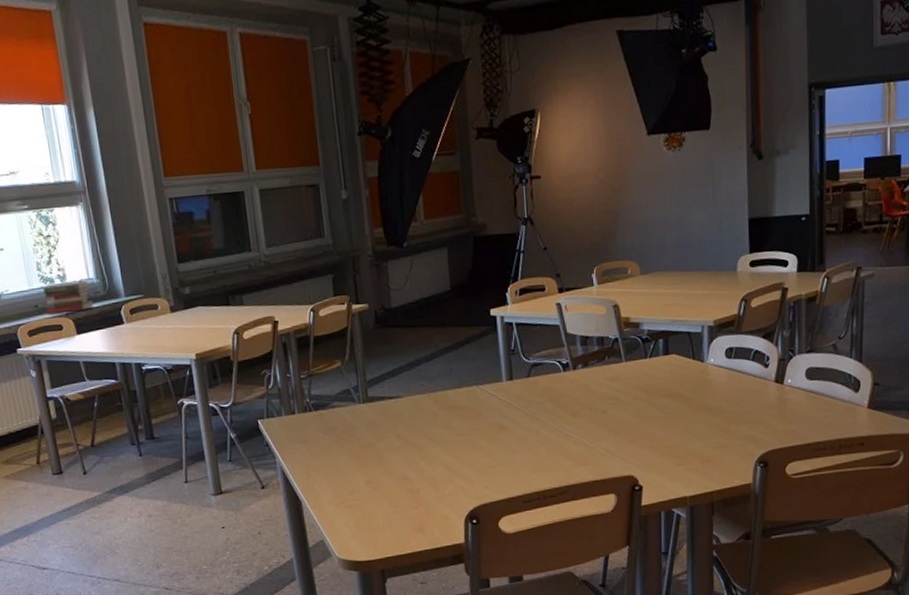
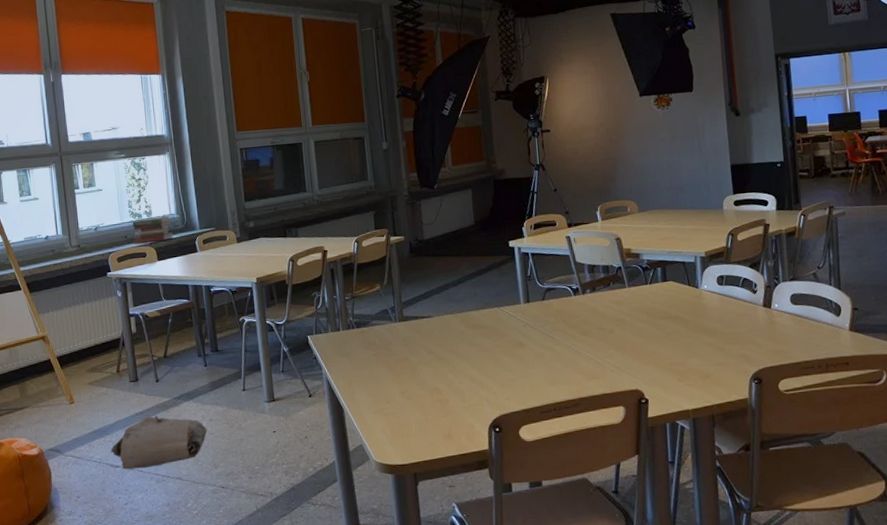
bag: none [36,512,146,572] -> present [110,415,207,470]

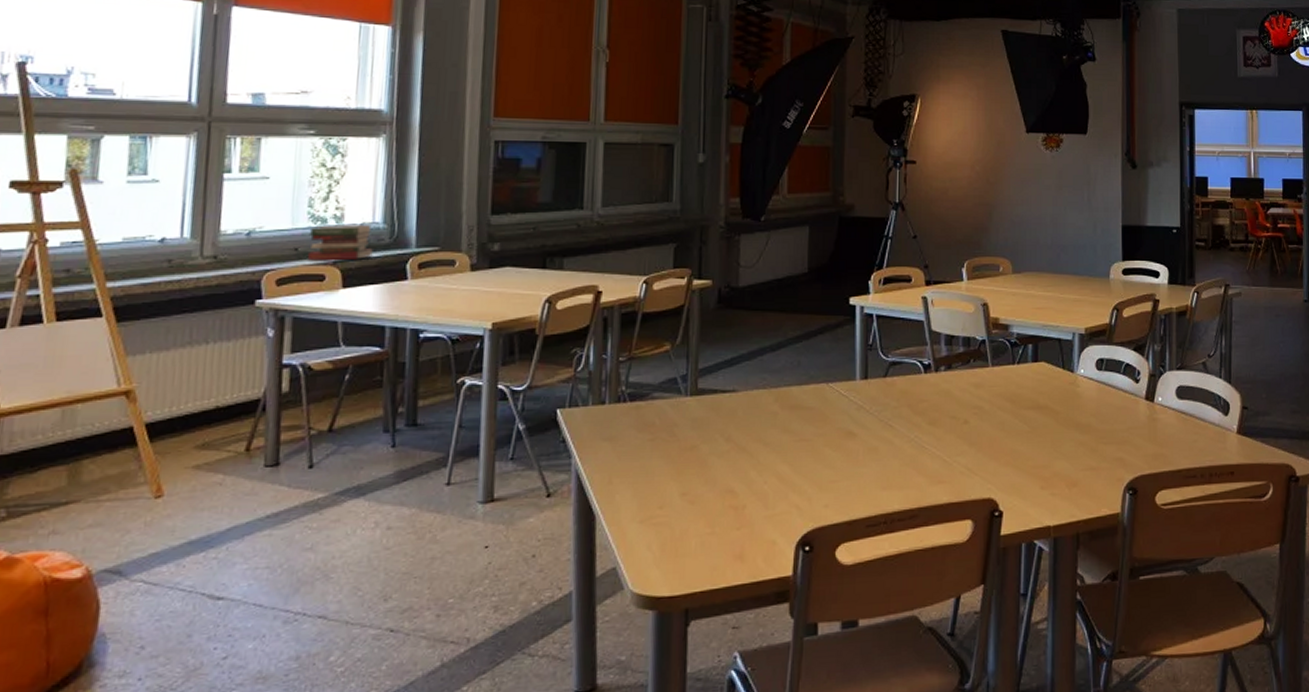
bag: present [110,415,207,470] -> none [213,519,381,604]

